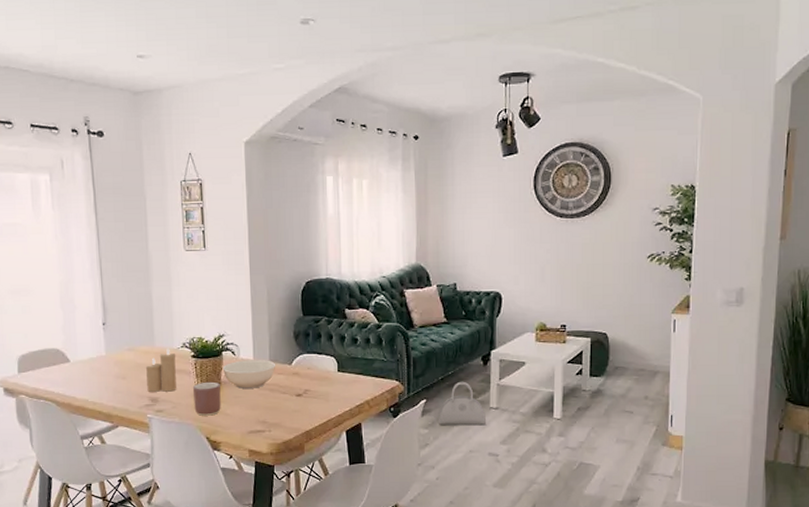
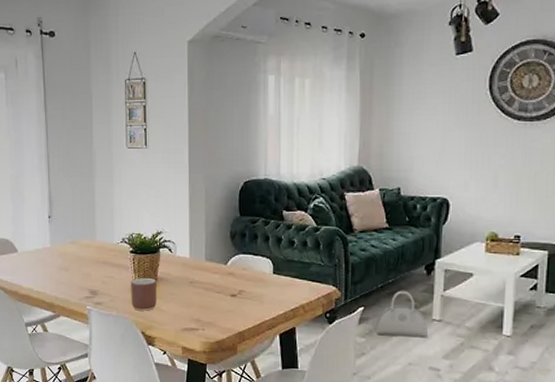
candle: present [145,349,176,392] -> none [86,243,116,285]
bowl: present [222,360,276,388] -> none [159,258,212,286]

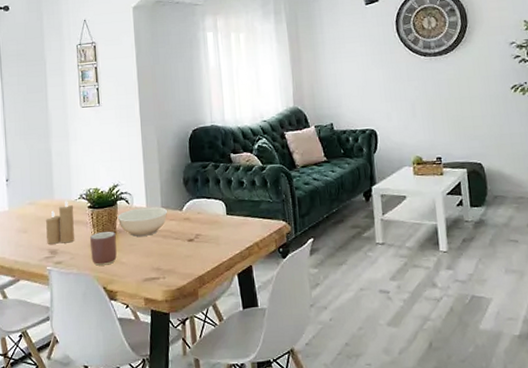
candle: none [86,243,116,285] -> present [45,201,74,244]
bowl: none [159,258,212,286] -> present [117,207,168,236]
handbag: present [377,290,429,337] -> none [326,218,375,263]

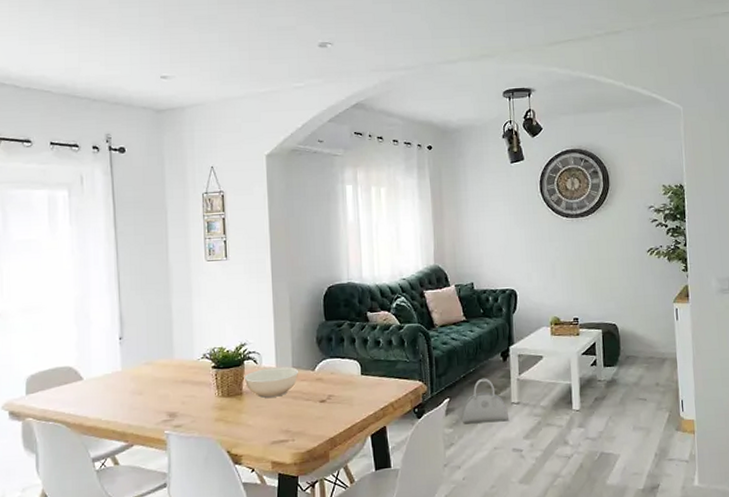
candle: present [45,201,74,244] -> none [163,361,196,407]
mug: present [89,231,117,266] -> none [213,392,243,429]
handbag: none [326,218,375,263] -> present [462,378,509,423]

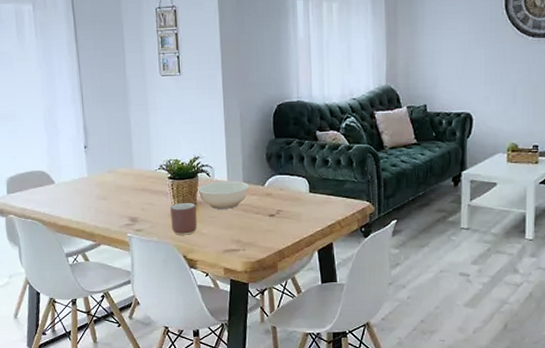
mug: none [213,392,243,429] -> present [169,202,197,235]
handbag: present [462,378,509,423] -> none [409,202,458,245]

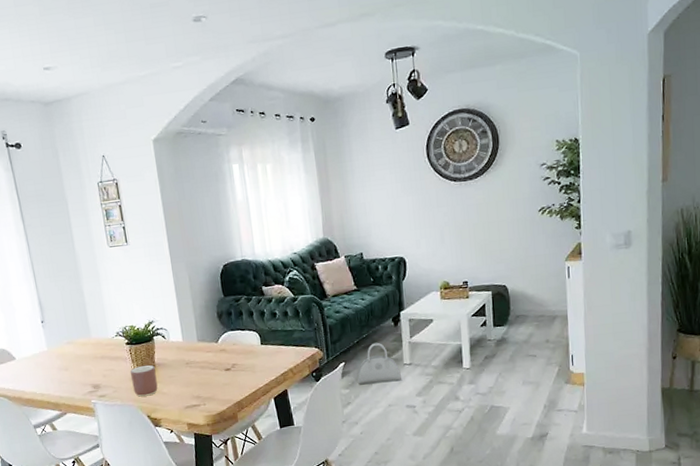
bowl: present [198,181,250,209] -> none [155,340,204,369]
handbag: none [409,202,458,245] -> present [357,342,402,384]

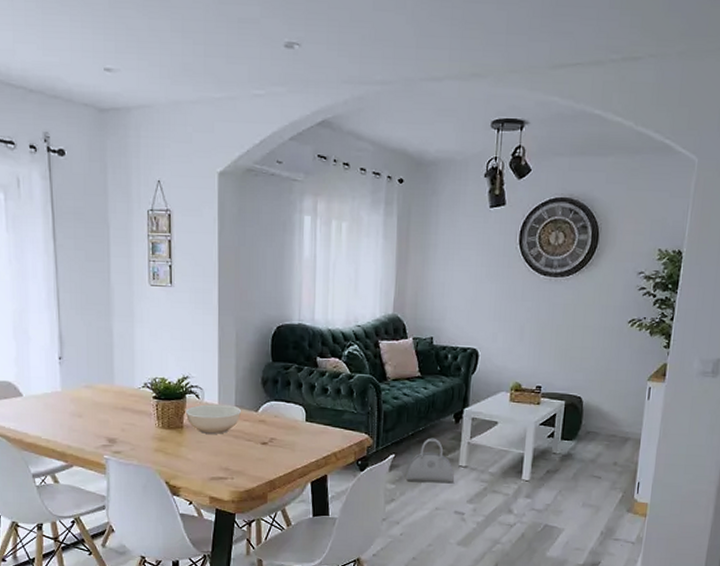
mug: present [129,365,158,397] -> none [153,424,182,460]
bowl: none [155,340,204,369] -> present [185,404,242,434]

